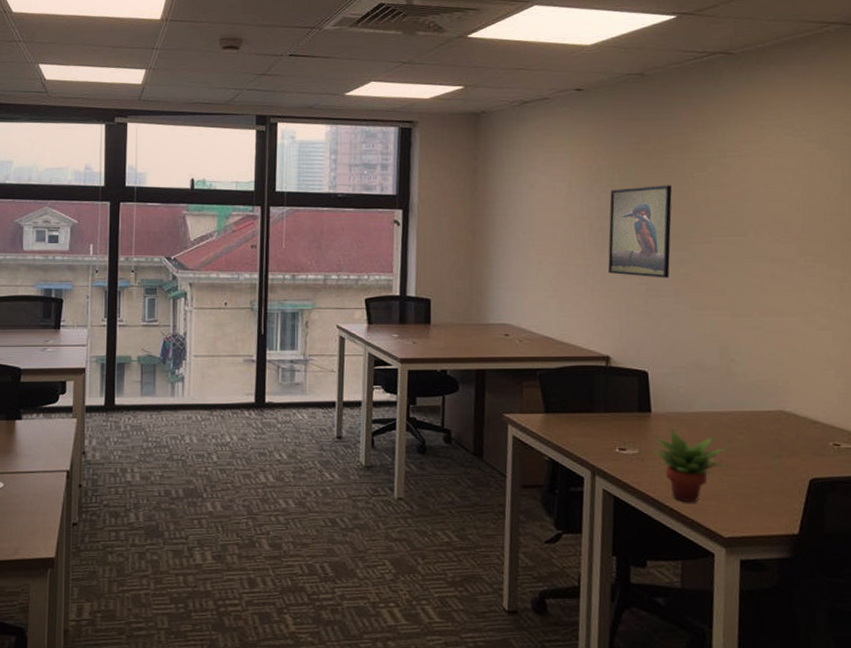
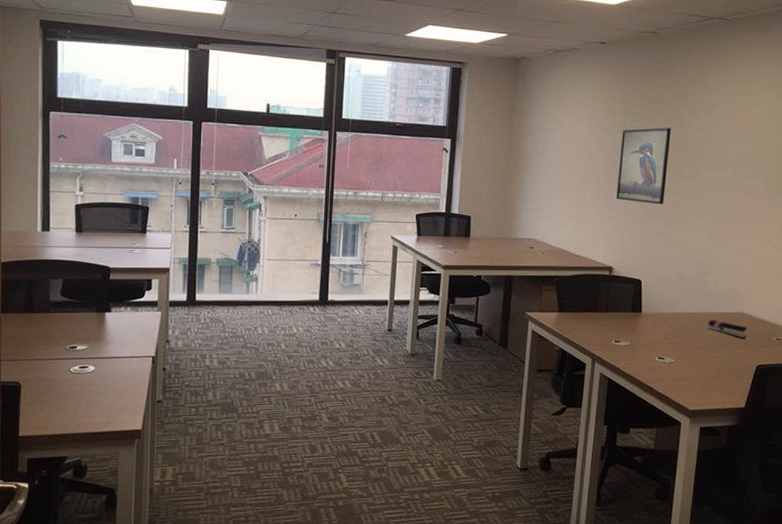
succulent plant: present [651,428,729,503] -> none [639,325,698,384]
stapler: none [739,420,793,444] -> present [708,320,747,338]

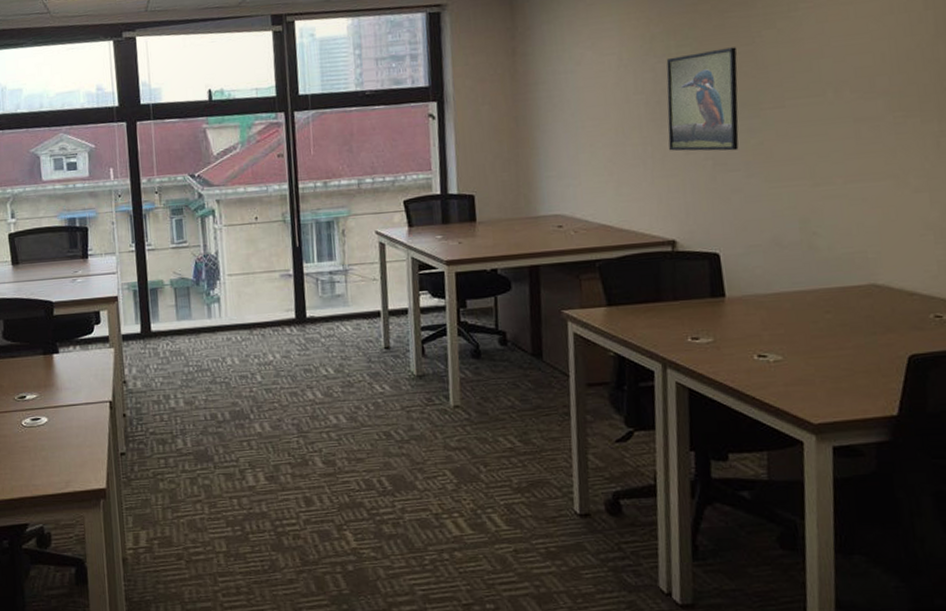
stapler: present [708,320,747,338] -> none [825,297,887,320]

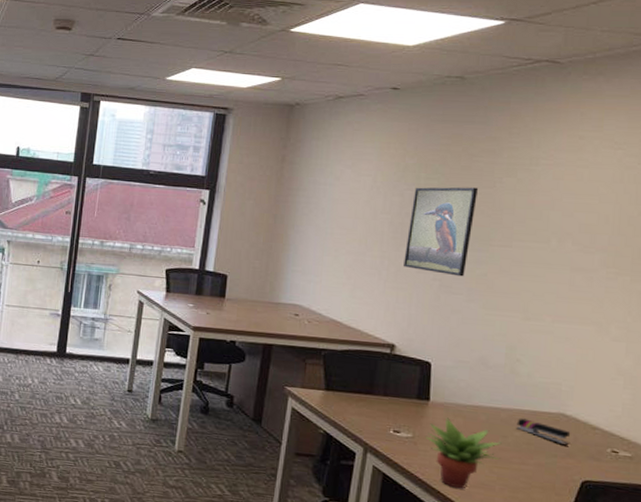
succulent plant: none [727,312,815,390] -> present [425,417,502,489]
stapler: none [825,297,887,320] -> present [516,418,571,446]

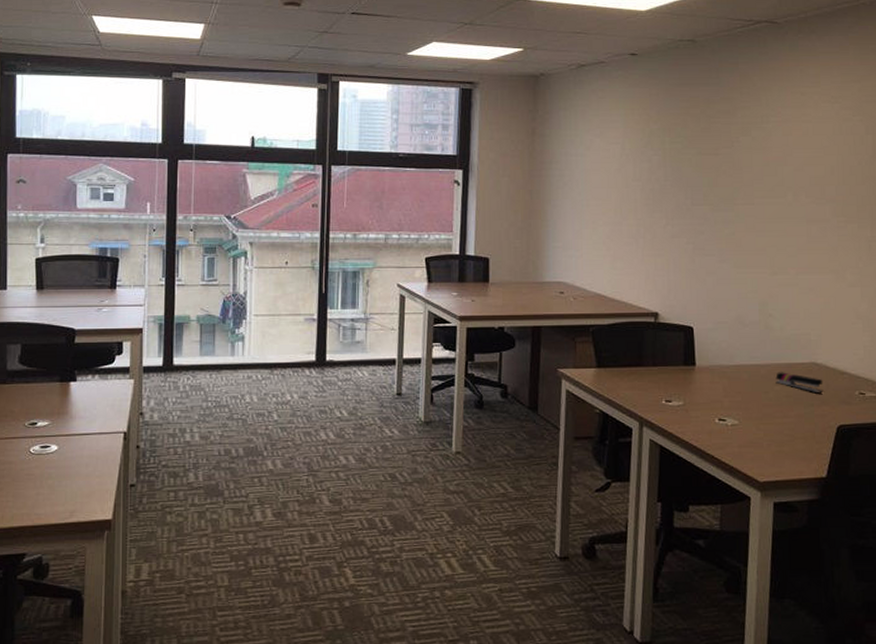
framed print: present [404,187,478,277] -> none [658,148,718,238]
succulent plant: present [425,417,502,489] -> none [695,380,765,451]

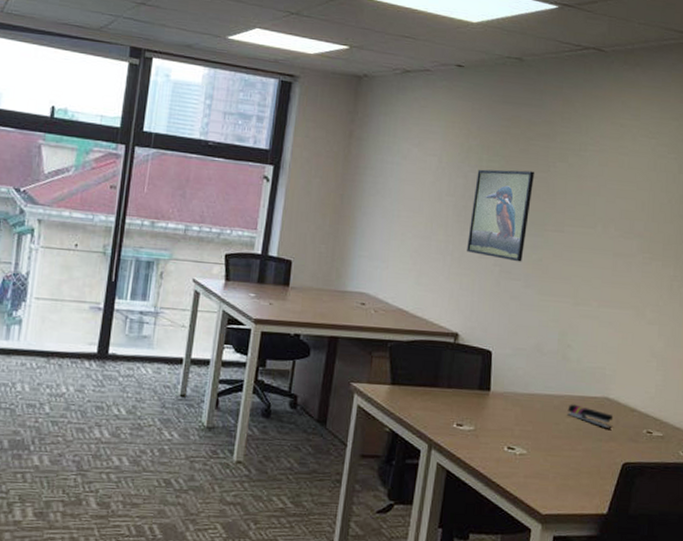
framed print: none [658,148,718,238] -> present [467,169,534,262]

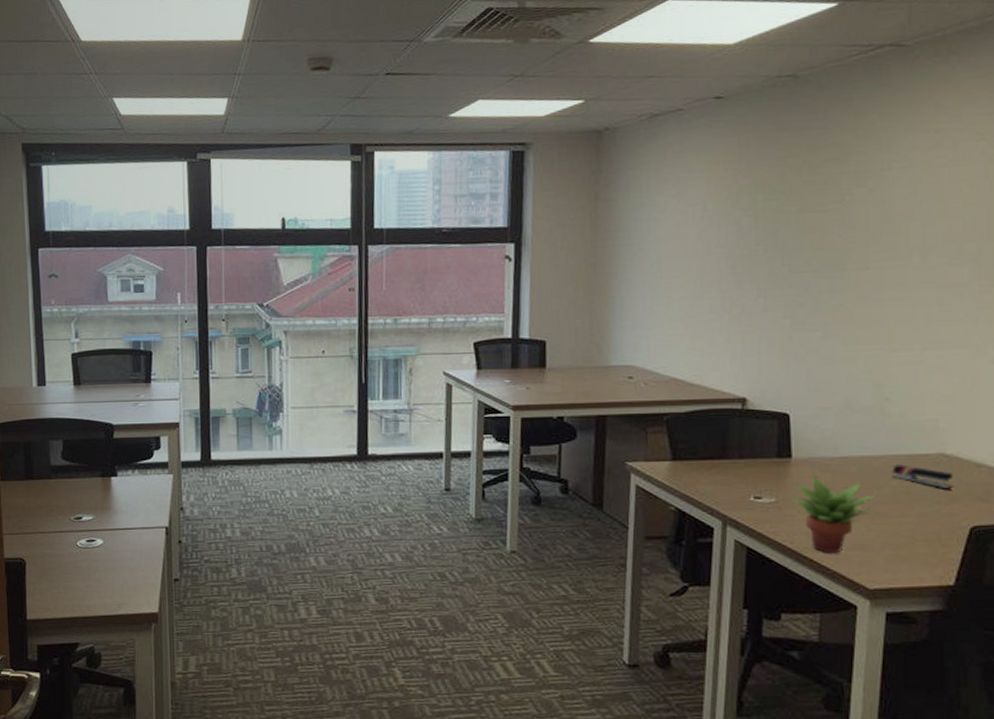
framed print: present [467,169,534,262] -> none [747,204,824,311]
succulent plant: none [486,407,555,480] -> present [790,474,878,554]

